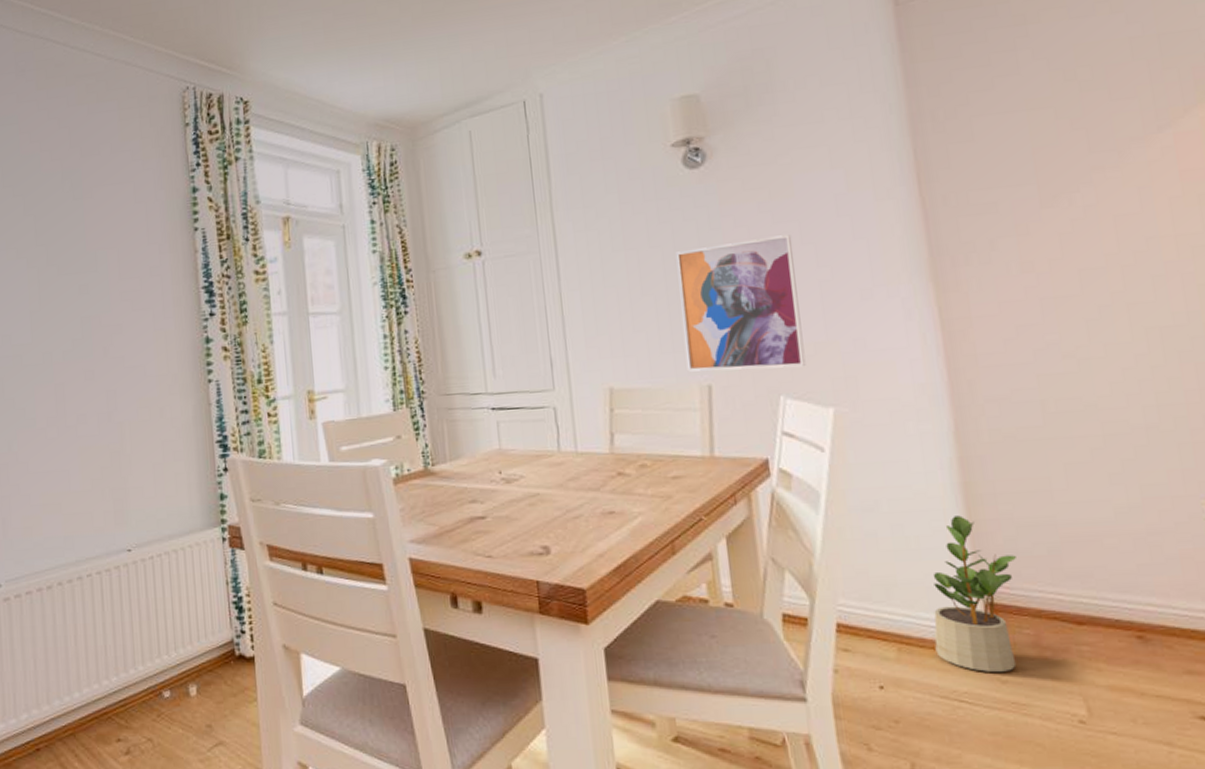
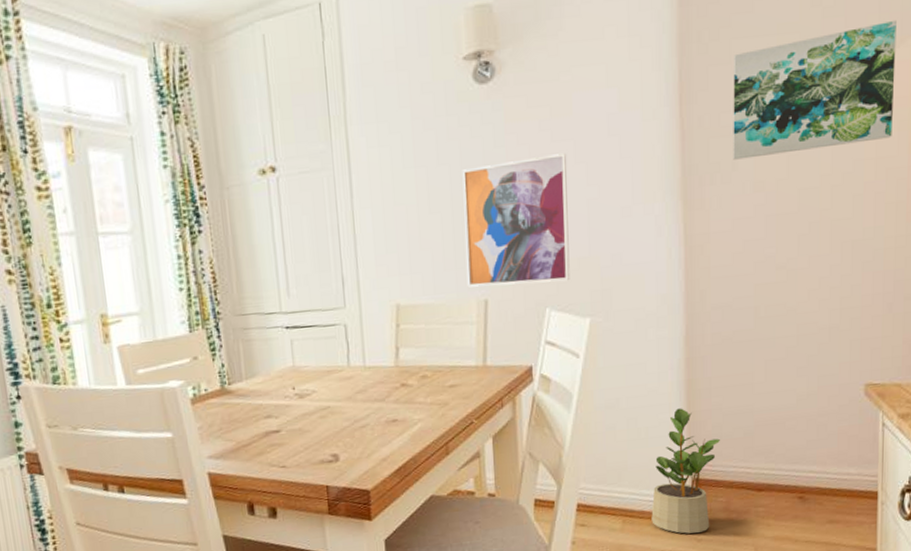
wall art: none [977,89,1192,239] -> present [733,19,897,160]

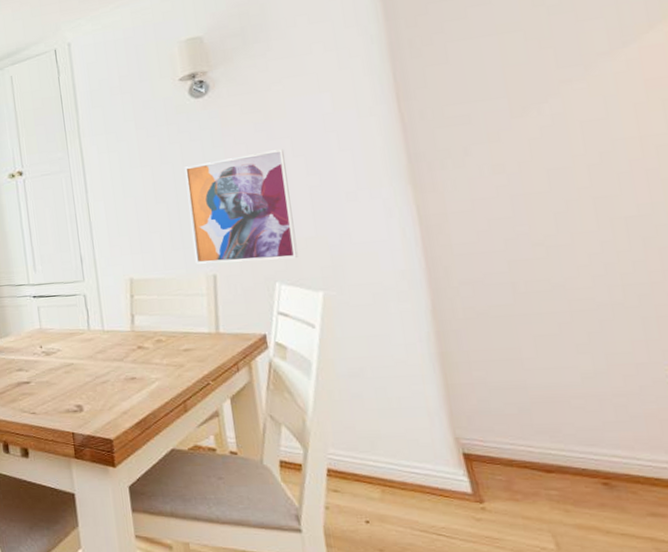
potted plant: present [651,408,720,534] -> none [413,380,490,511]
wall art: present [733,19,897,160] -> none [451,8,657,146]

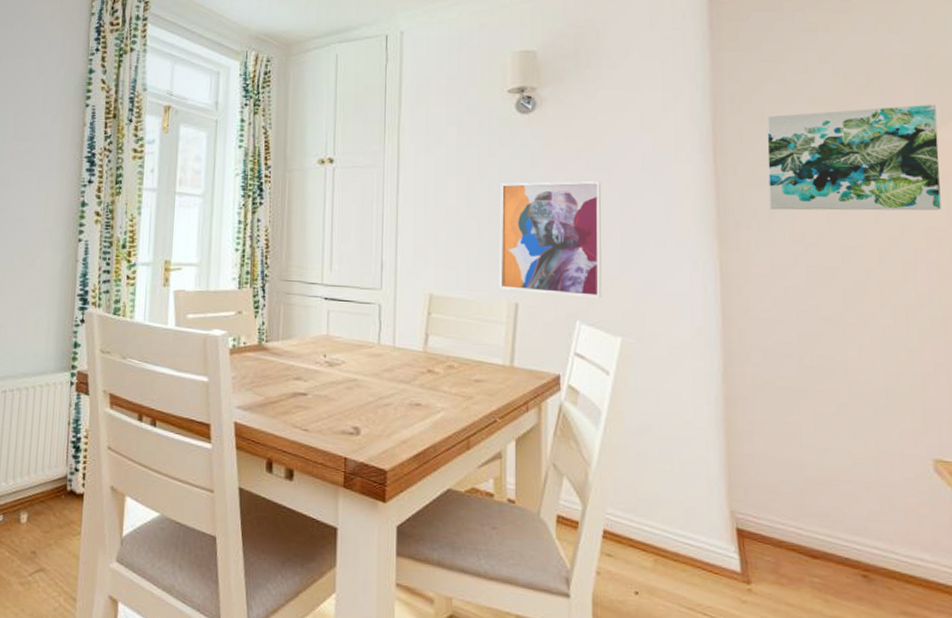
wall art: none [451,8,657,146] -> present [767,104,941,211]

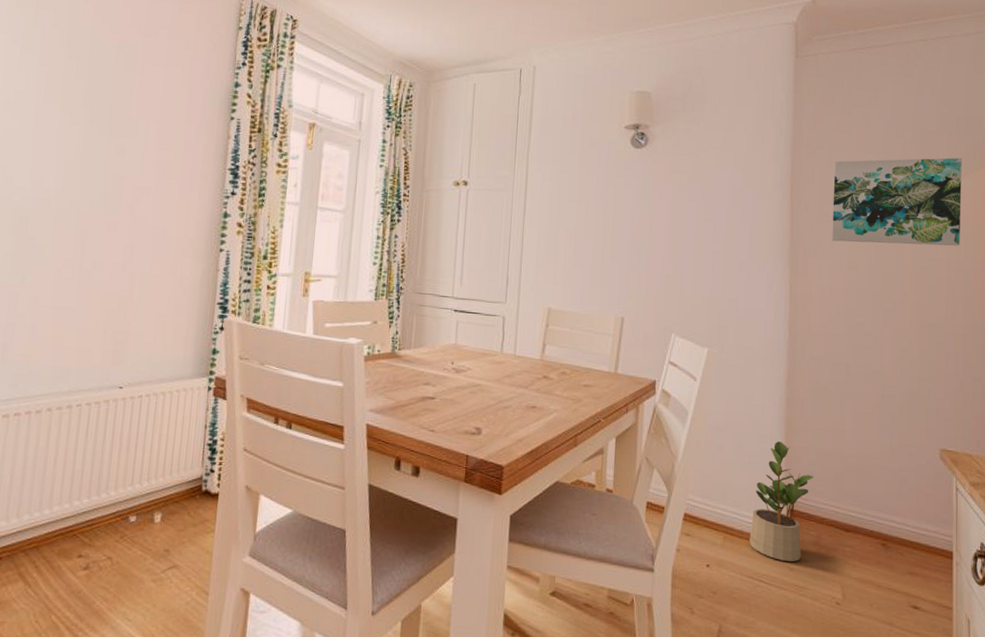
wall art: present [499,181,602,297] -> none [608,210,699,313]
potted plant: none [687,447,765,593] -> present [749,441,813,562]

